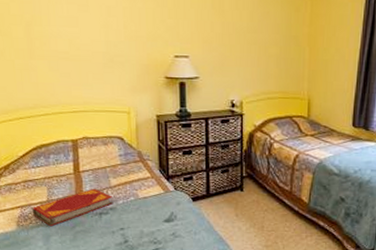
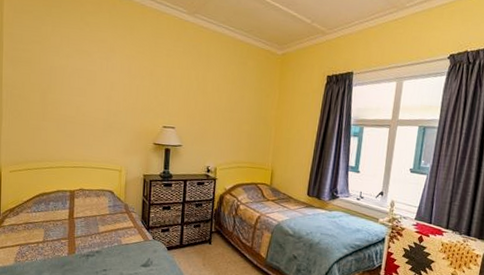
hardback book: present [33,188,112,227] -> none [30,233,99,264]

